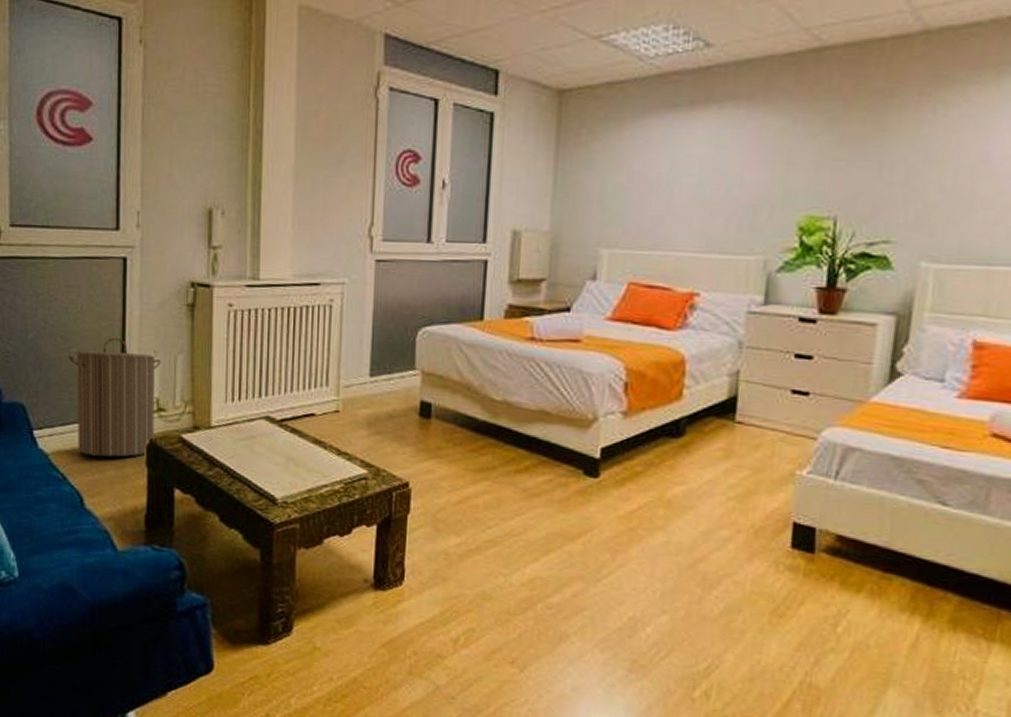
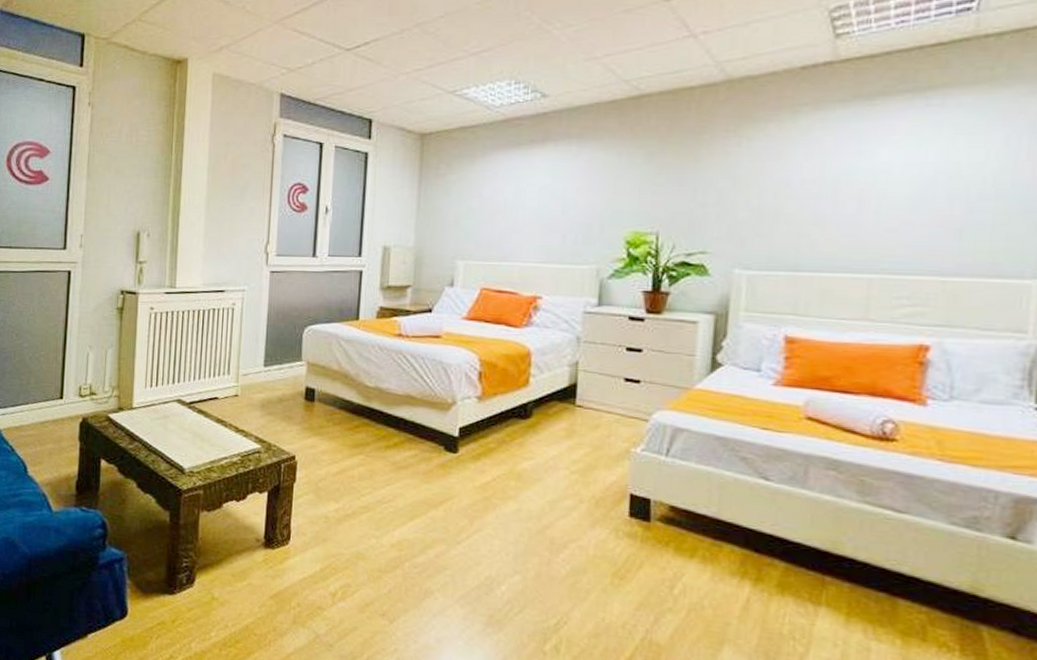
laundry hamper: present [69,337,162,457] -> none [21,335,95,433]

